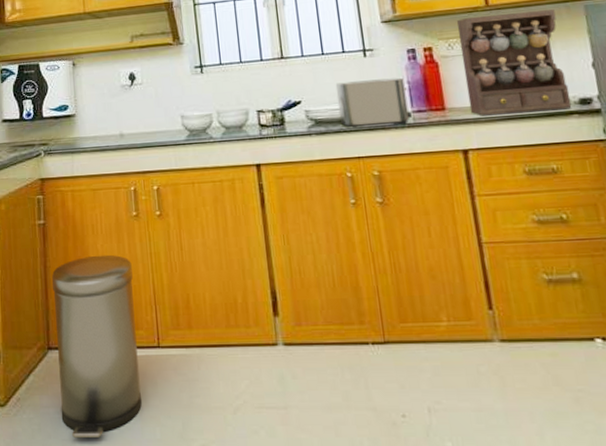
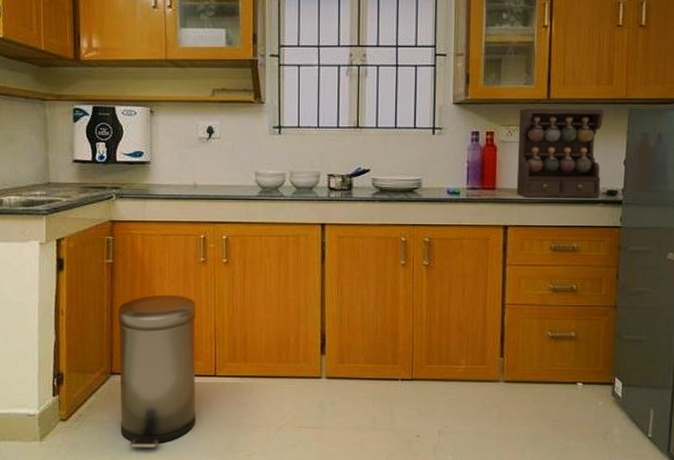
toaster: present [335,77,412,128] -> none [402,156,466,198]

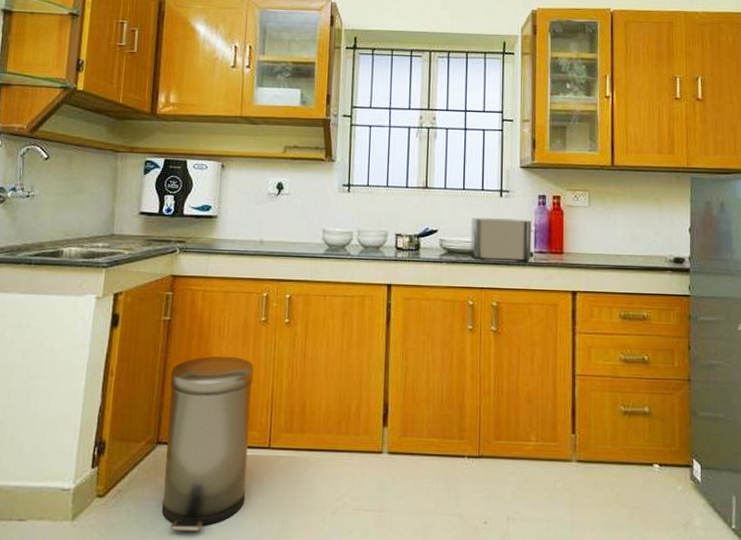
toaster: none [402,156,466,198] -> present [470,217,533,262]
spice rack: present [516,108,604,199] -> none [584,174,667,266]

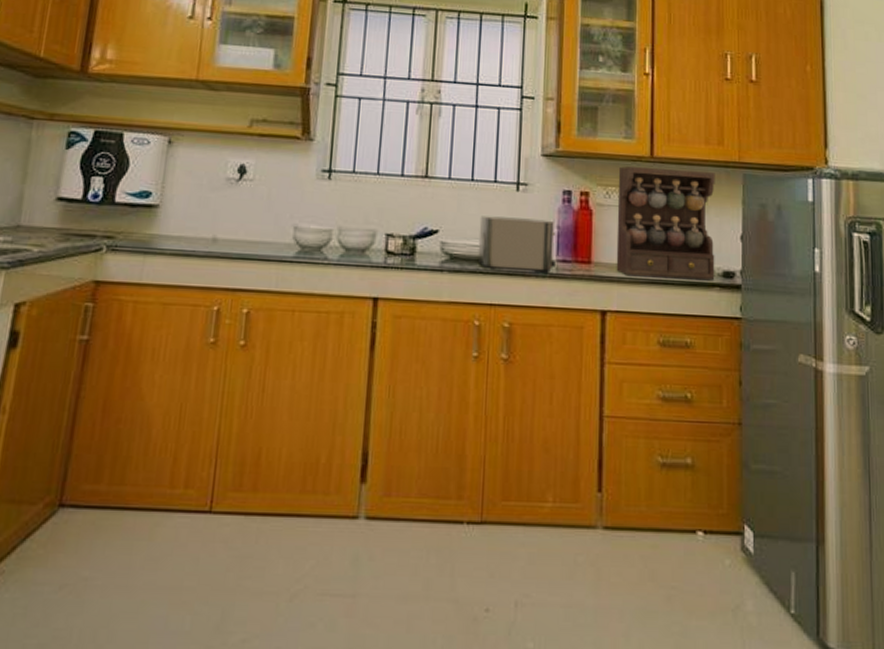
pedal bin: present [161,355,254,531] -> none [59,388,196,627]
spice rack: none [584,174,667,266] -> present [616,166,715,281]

